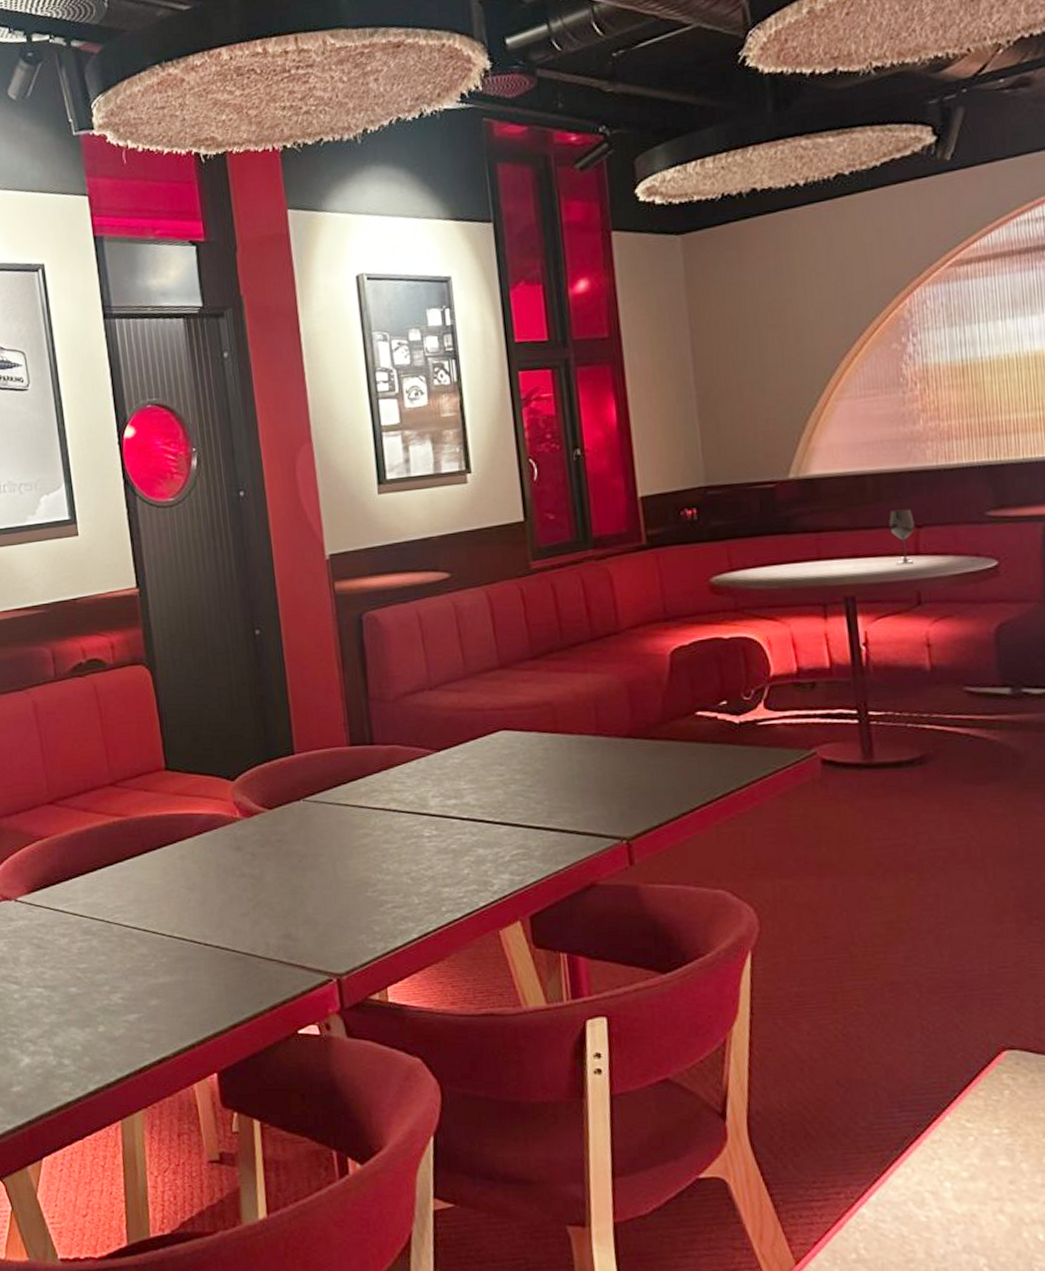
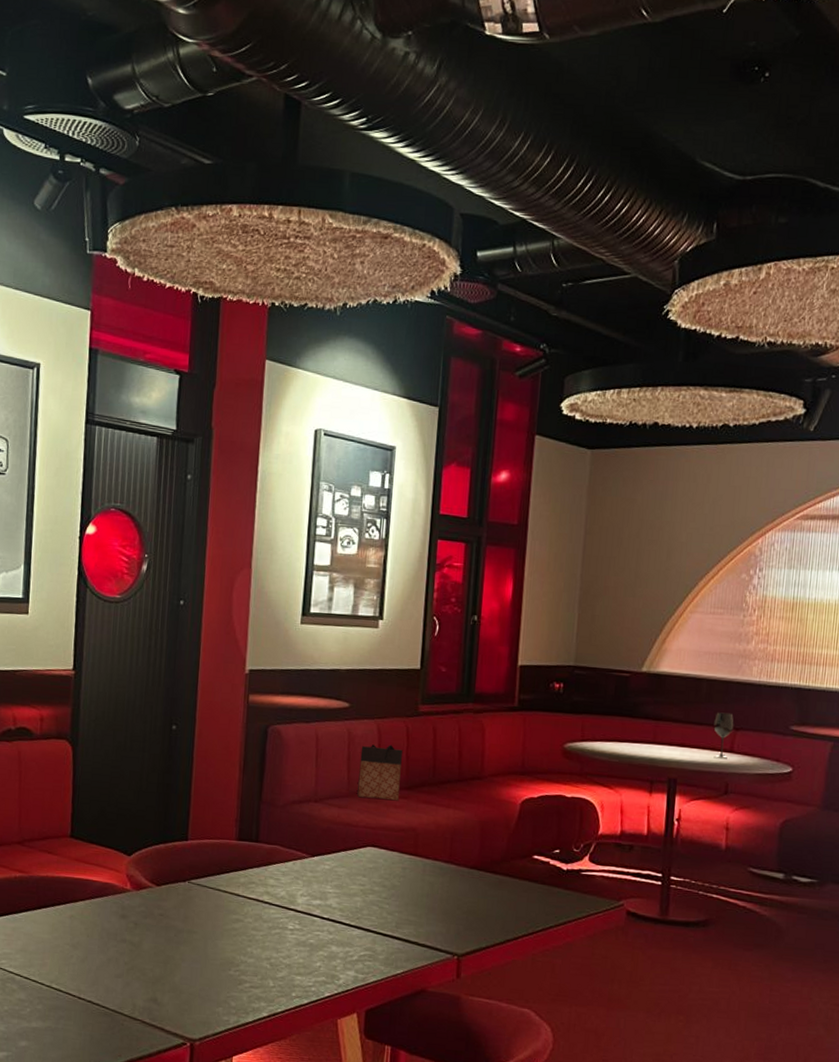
bag: none [472,612,525,677] -> present [357,744,402,801]

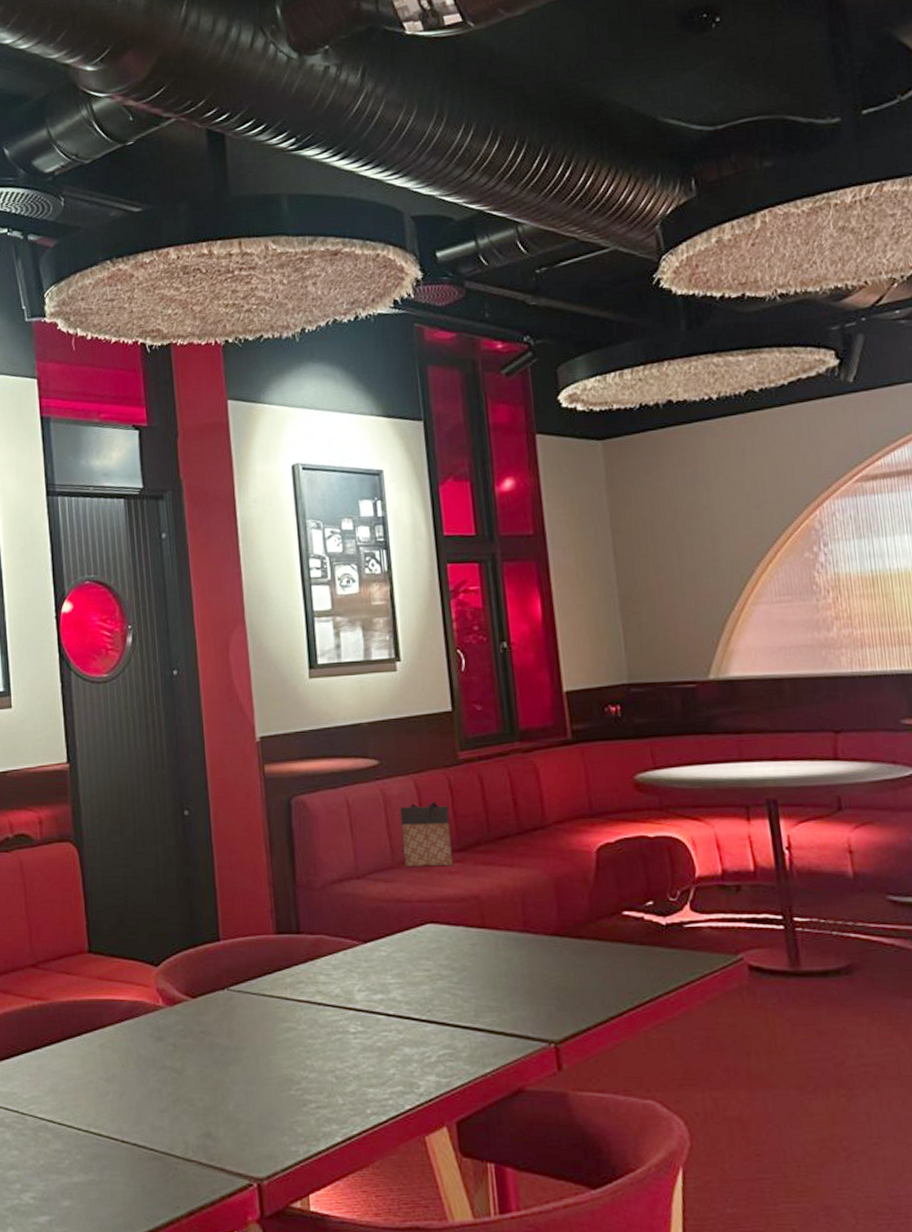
wineglass: present [713,712,734,760] -> none [807,714,833,770]

